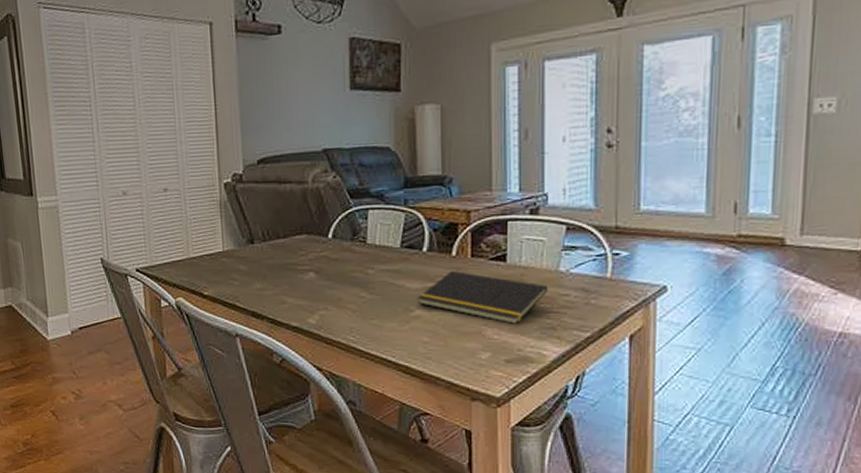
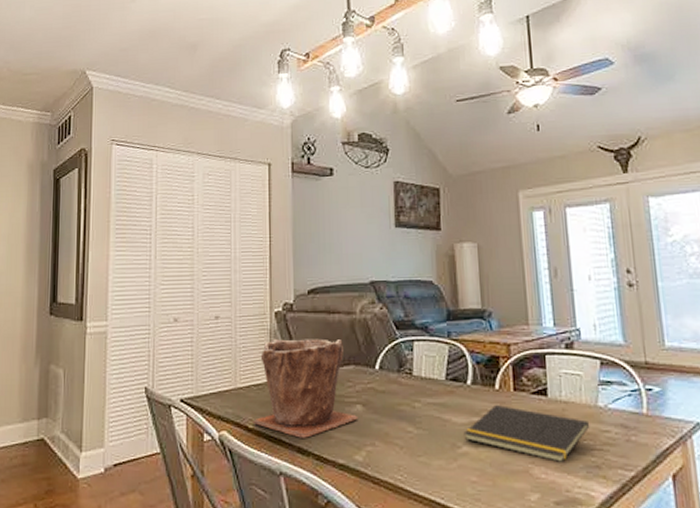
plant pot: none [207,209,311,303] -> present [253,338,358,438]

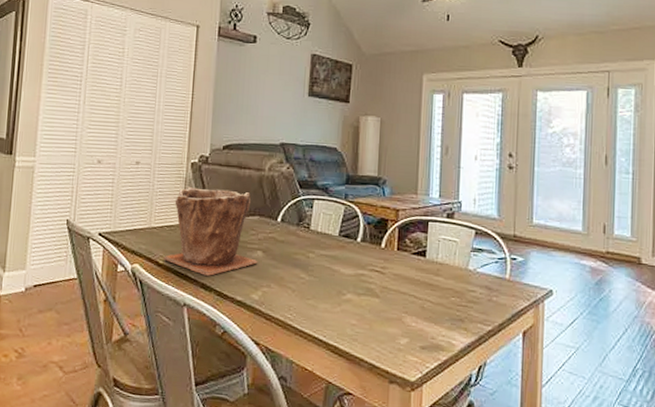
notepad: present [463,405,590,462] -> none [349,261,459,314]

